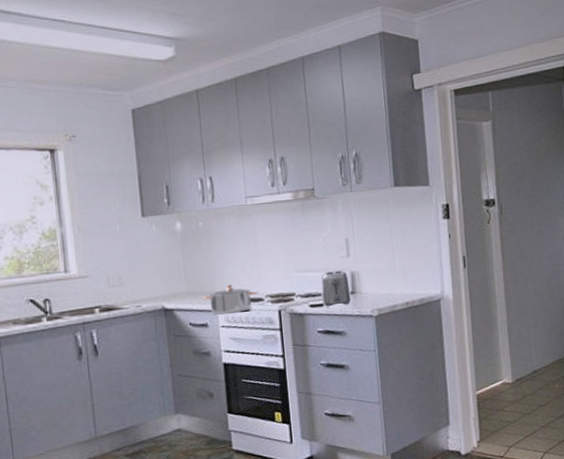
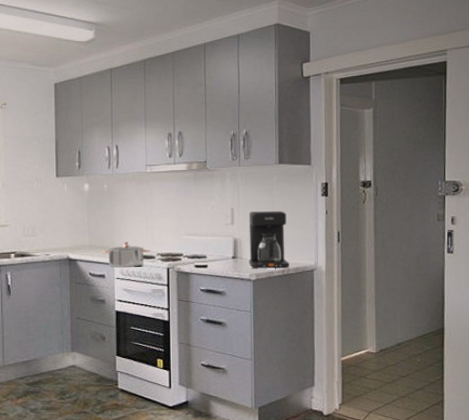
toaster: present [321,270,352,307] -> none [206,236,233,269]
coffee maker: none [365,237,414,304] -> present [248,210,290,270]

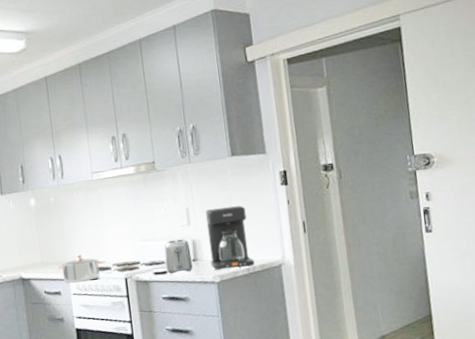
toaster: none [206,236,233,269] -> present [164,239,194,275]

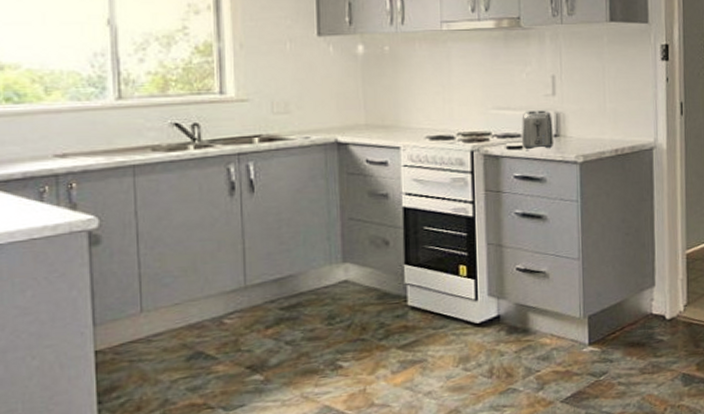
cooking pot: present [55,255,106,284] -> none [383,119,449,153]
coffee maker: present [205,205,255,271] -> none [573,77,624,150]

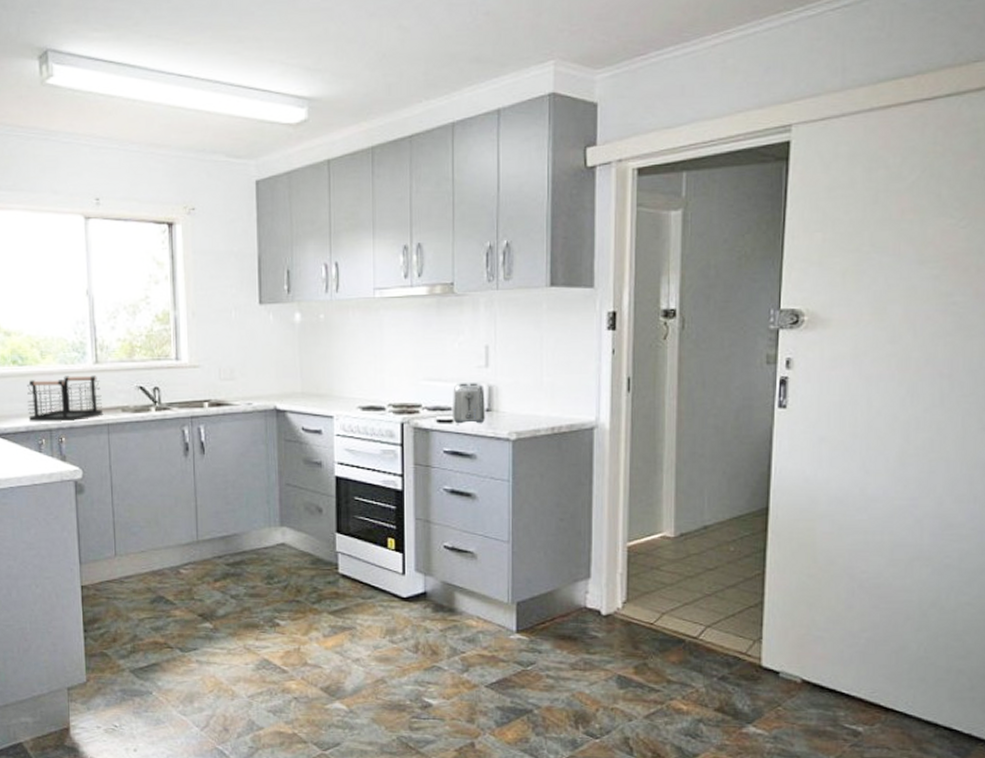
dish rack: none [25,112,126,166] -> present [27,375,102,421]

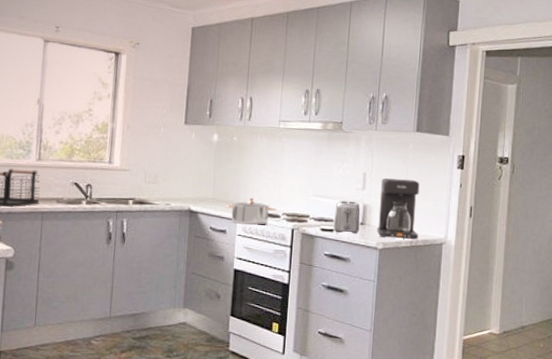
cooking pot: none [318,388,380,422] -> present [225,198,277,226]
coffee maker: none [507,348,562,427] -> present [376,178,420,239]

